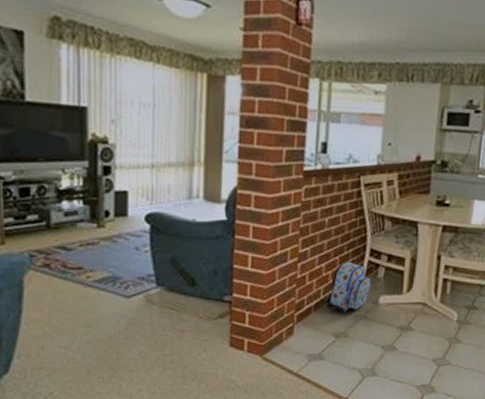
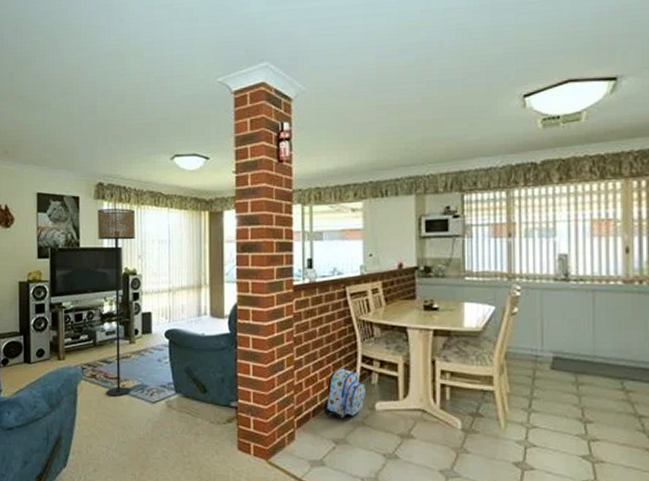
floor lamp: none [52,52,107,290] -> present [98,208,135,397]

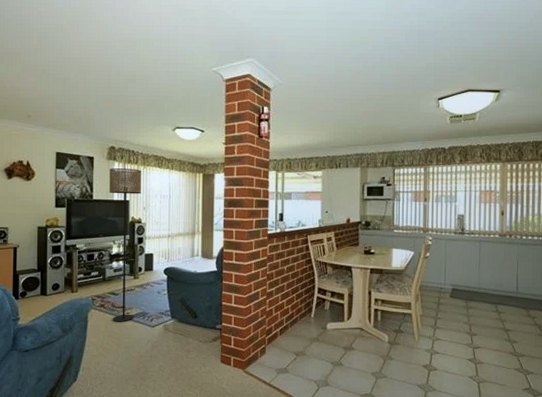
backpack: present [322,368,365,419] -> none [287,297,320,336]

